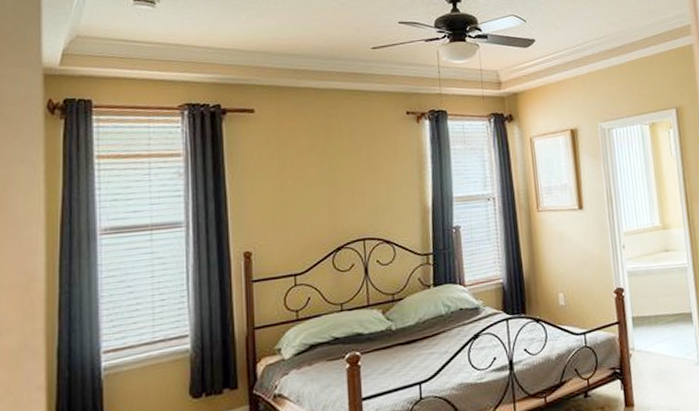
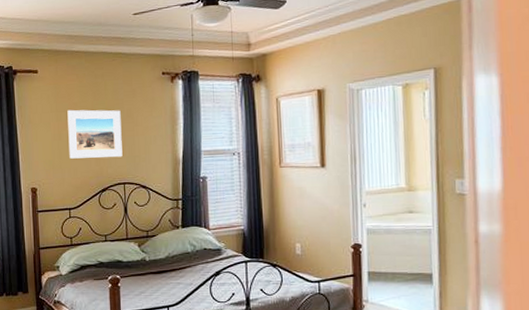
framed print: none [292,154,362,214] -> present [67,109,123,159]

